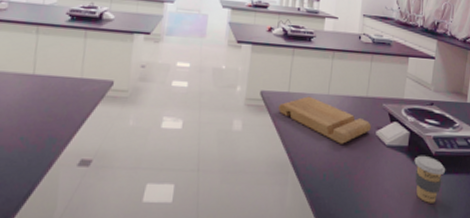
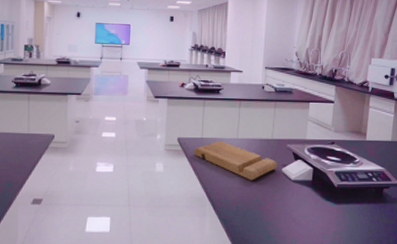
coffee cup: present [414,155,445,203] -> none [318,188,347,229]

